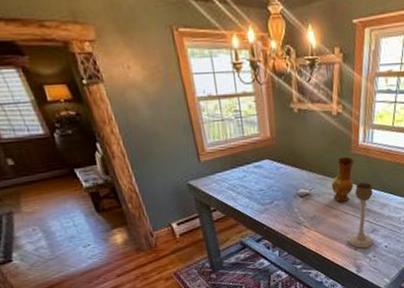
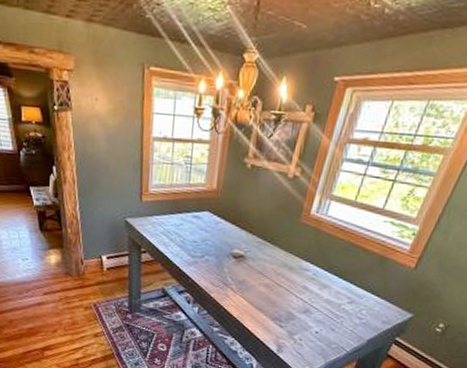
ceramic jug: present [332,156,354,202] -> none [268,224,302,273]
candle holder: present [348,182,373,249] -> none [274,256,316,328]

